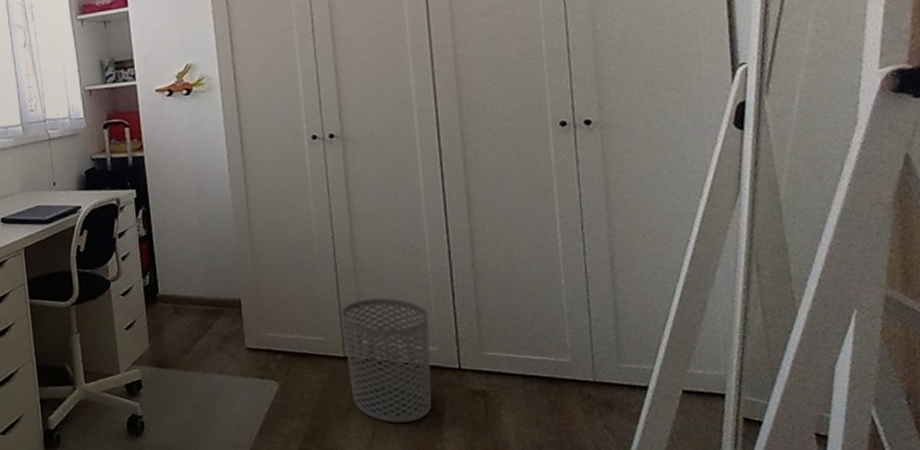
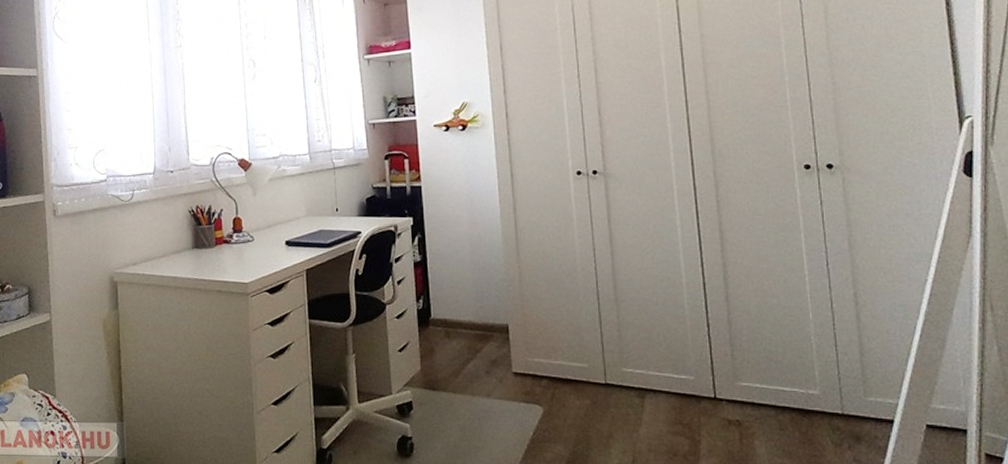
waste bin: present [341,298,431,422] -> none [603,328,688,450]

